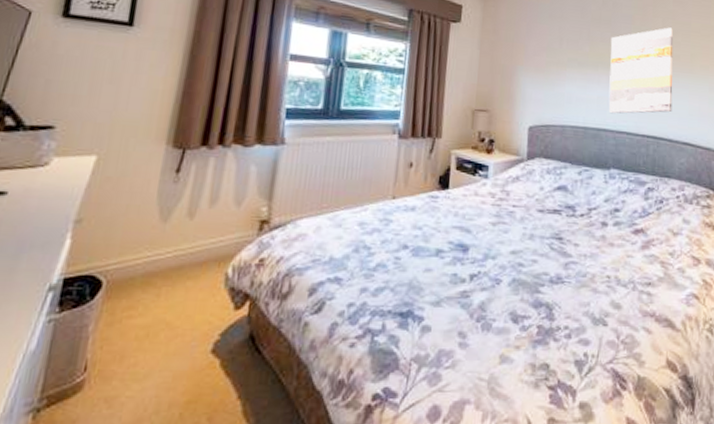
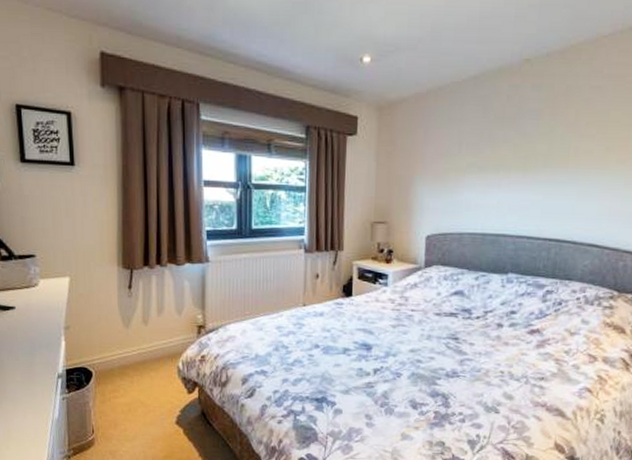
wall art: present [608,27,674,114] -> none [509,119,587,219]

